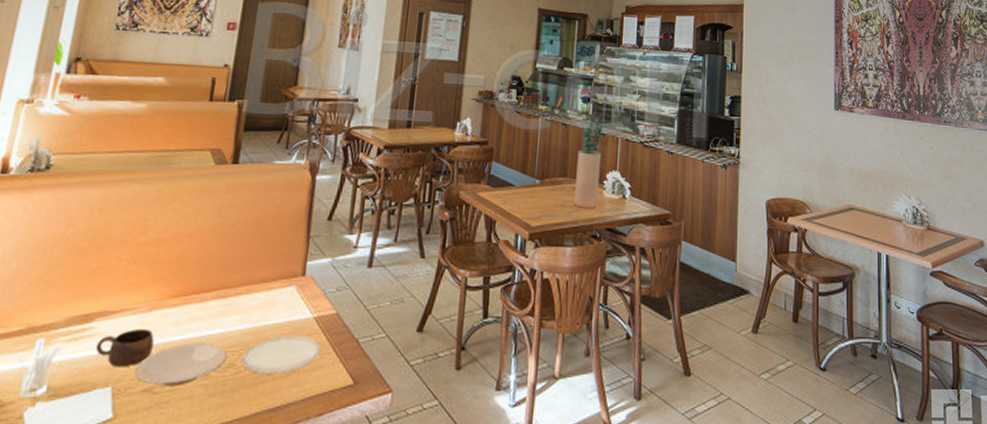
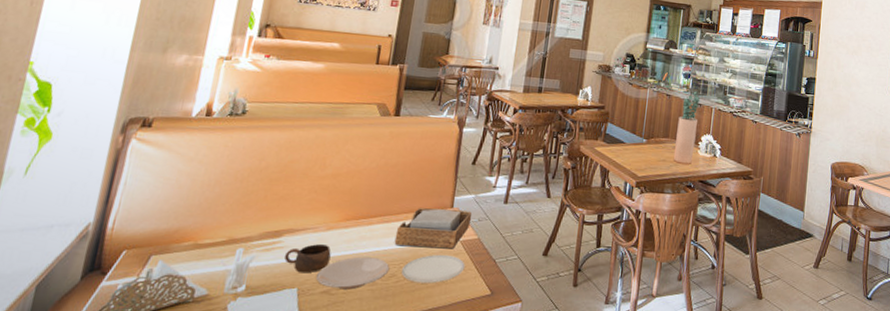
napkin holder: none [232,277,329,328] -> present [394,208,473,249]

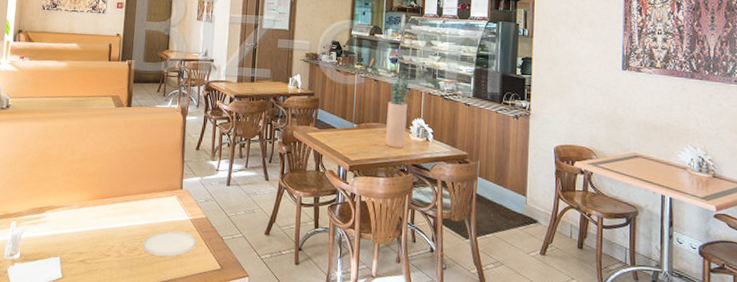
cup: present [284,244,331,273] -> none [48,219,84,244]
saucer: present [315,256,390,290] -> none [73,231,133,260]
napkin holder: present [394,208,473,249] -> none [135,189,200,227]

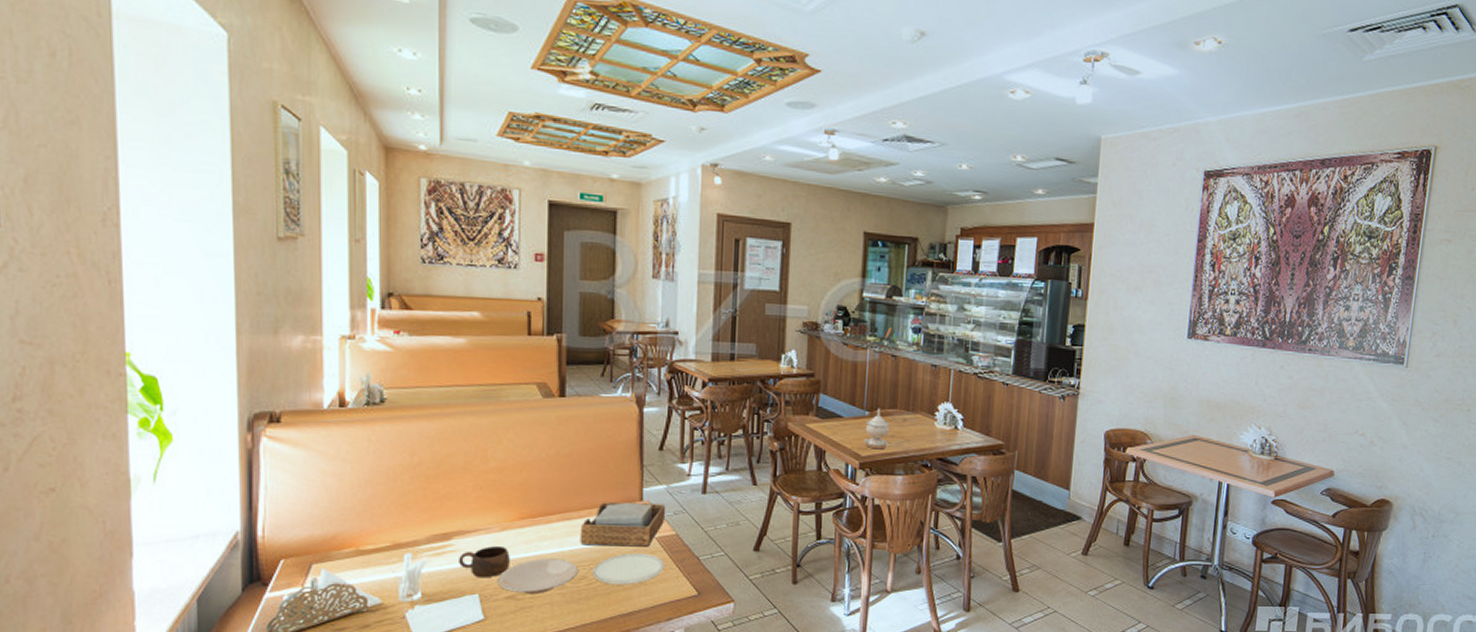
cup: none [48,219,84,244] -> present [459,546,510,578]
saucer: none [73,231,133,260] -> present [497,558,579,594]
napkin holder: none [135,189,200,227] -> present [580,502,666,547]
sugar bowl: none [353,121,374,156] -> present [864,407,891,450]
vase: present [385,73,409,148] -> none [904,346,936,439]

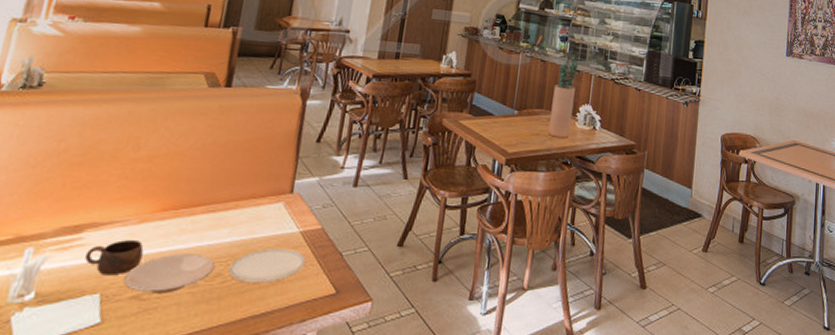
napkin holder: present [580,502,666,547] -> none [221,194,316,242]
sugar bowl: present [864,407,891,450] -> none [511,107,537,147]
vase: none [904,346,936,439] -> present [548,53,579,138]

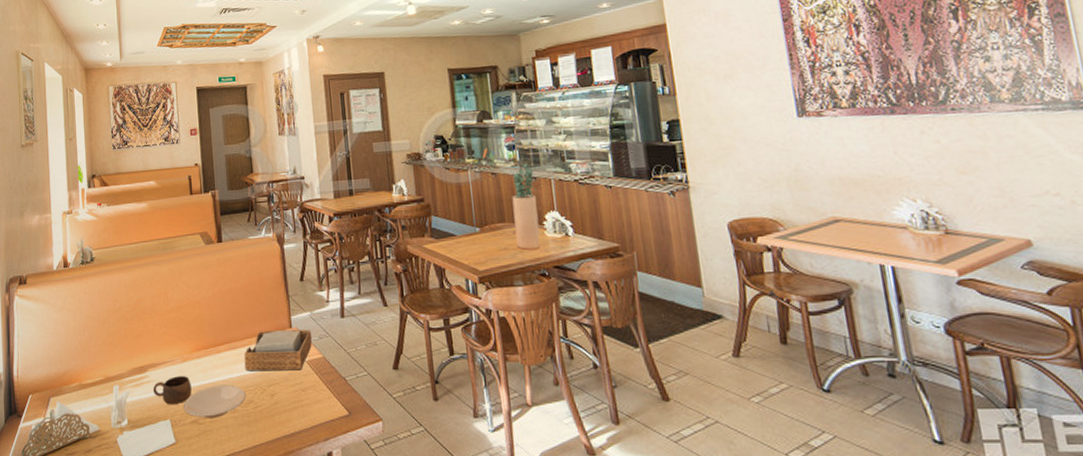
napkin holder: none [221,194,316,242] -> present [244,329,313,372]
plate: present [228,248,306,283] -> none [257,376,317,408]

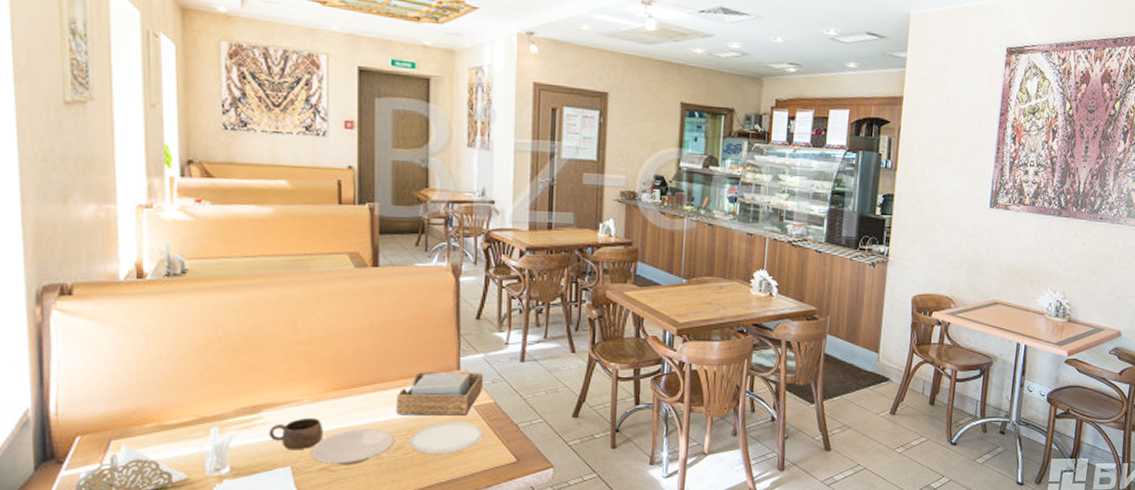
plate: none [257,376,317,408] -> present [408,422,483,454]
vase: present [512,160,541,250] -> none [720,215,751,306]

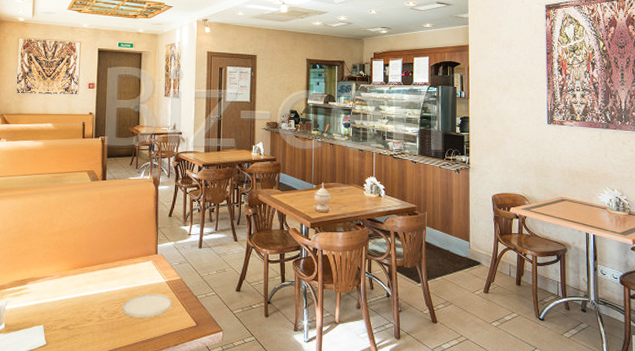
cup: present [269,418,323,450] -> none [31,289,66,313]
saucer: present [309,429,395,465] -> none [56,298,113,325]
napkin holder: present [395,372,484,416] -> none [113,255,174,289]
sugar bowl: none [681,275,708,316] -> present [313,182,332,213]

